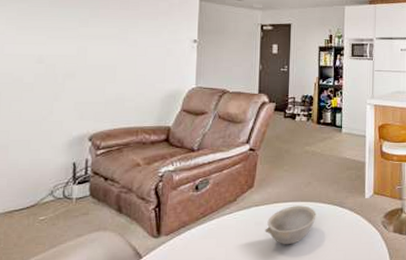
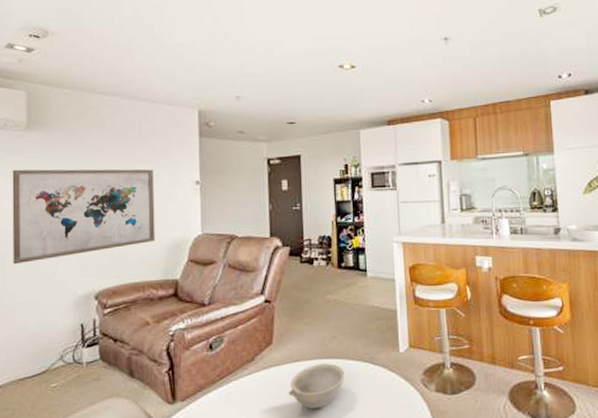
wall art: none [9,16,154,105] -> present [12,169,155,265]

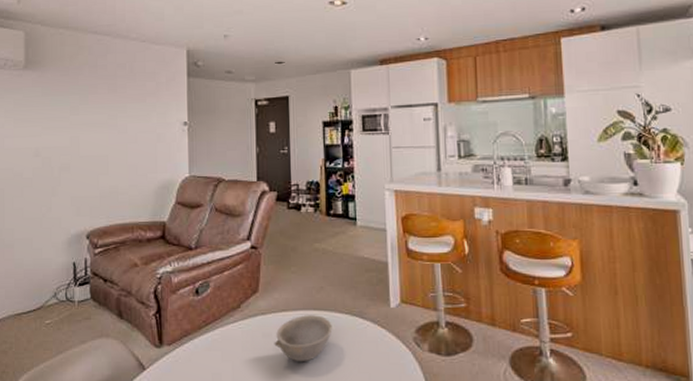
wall art: present [12,169,155,265] -> none [11,108,144,202]

